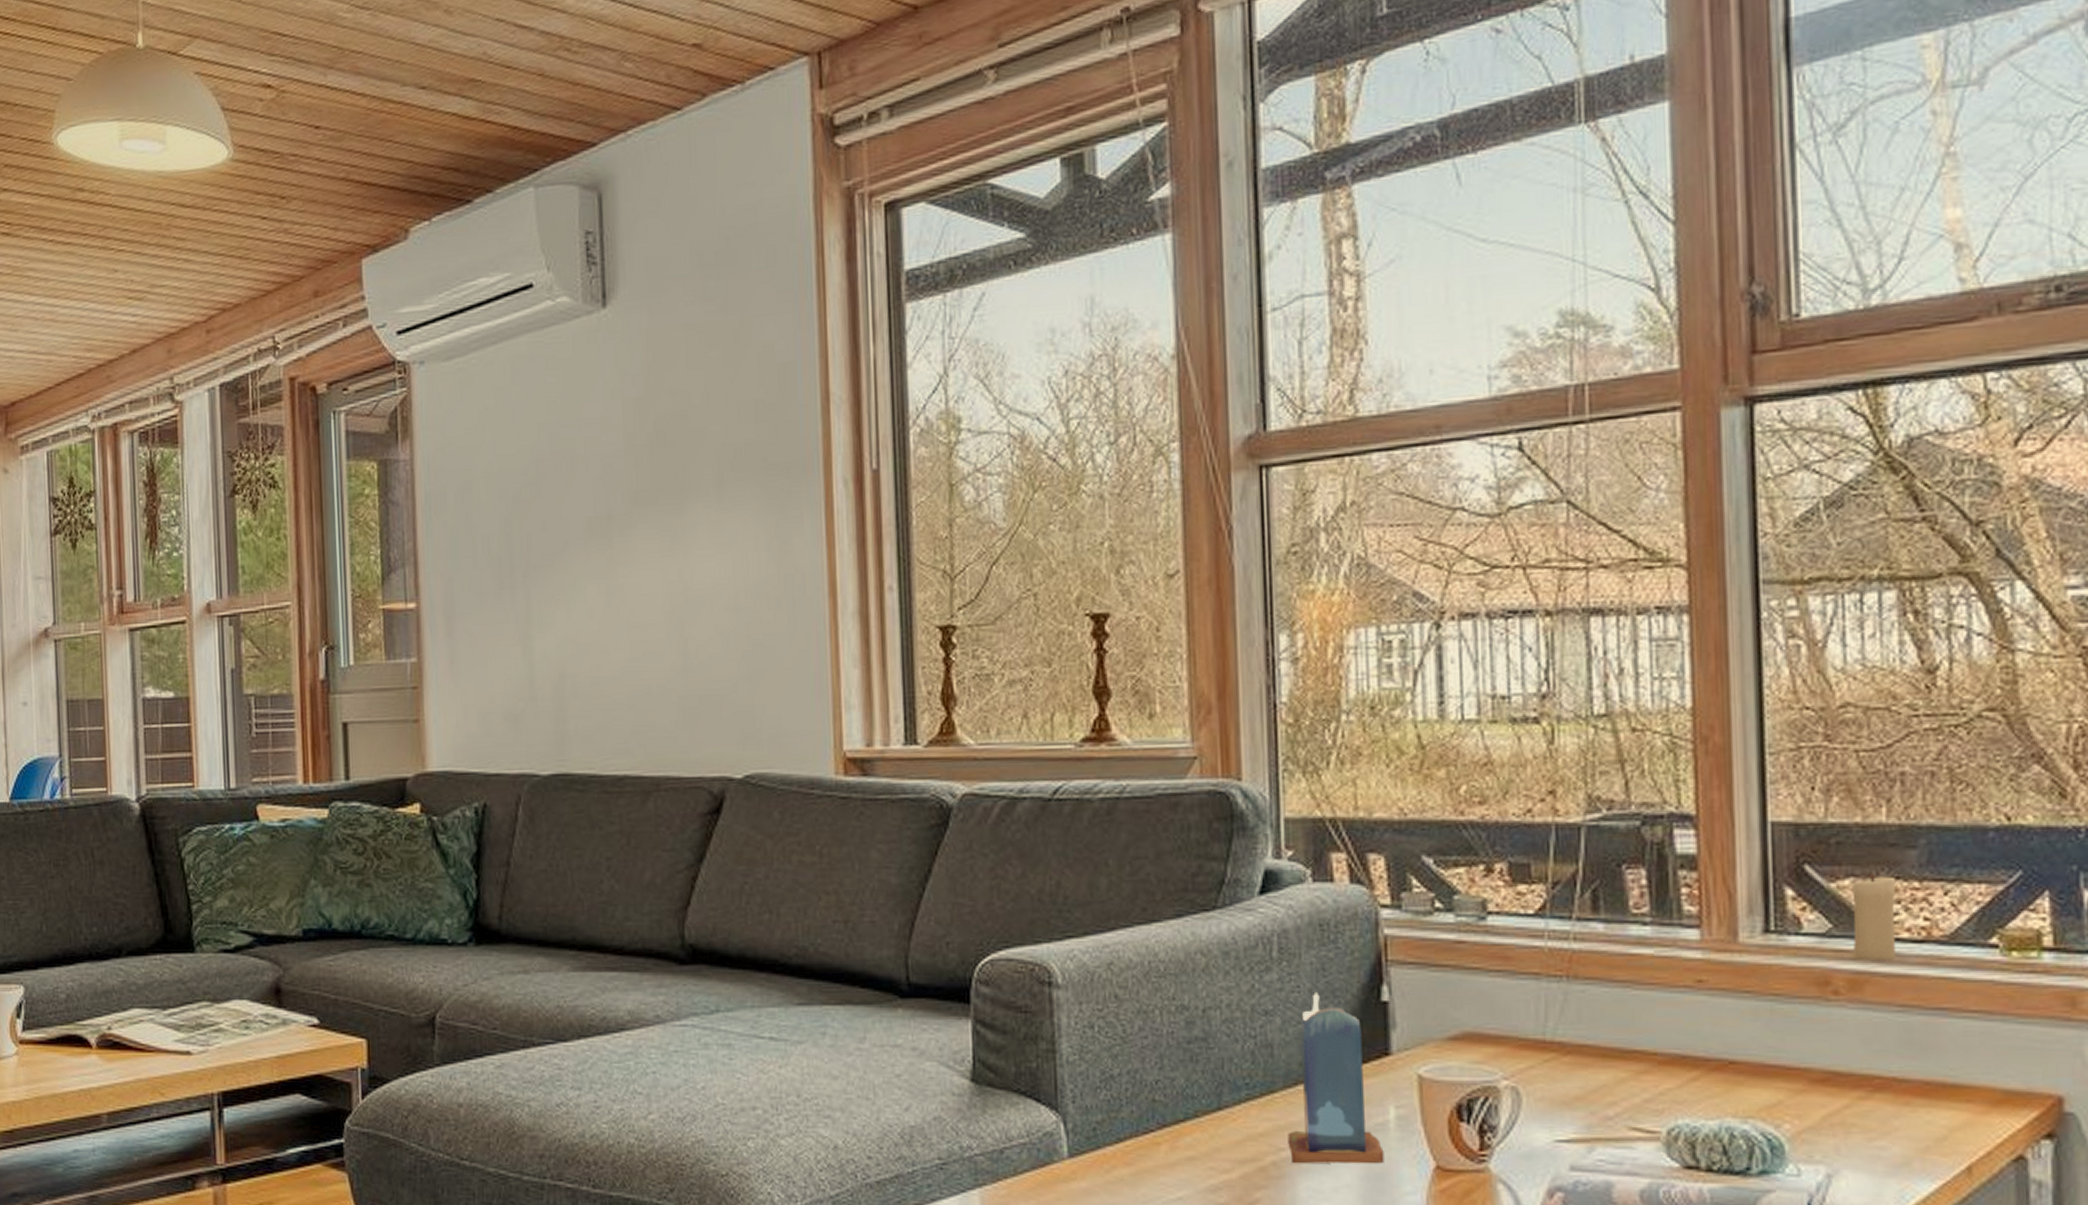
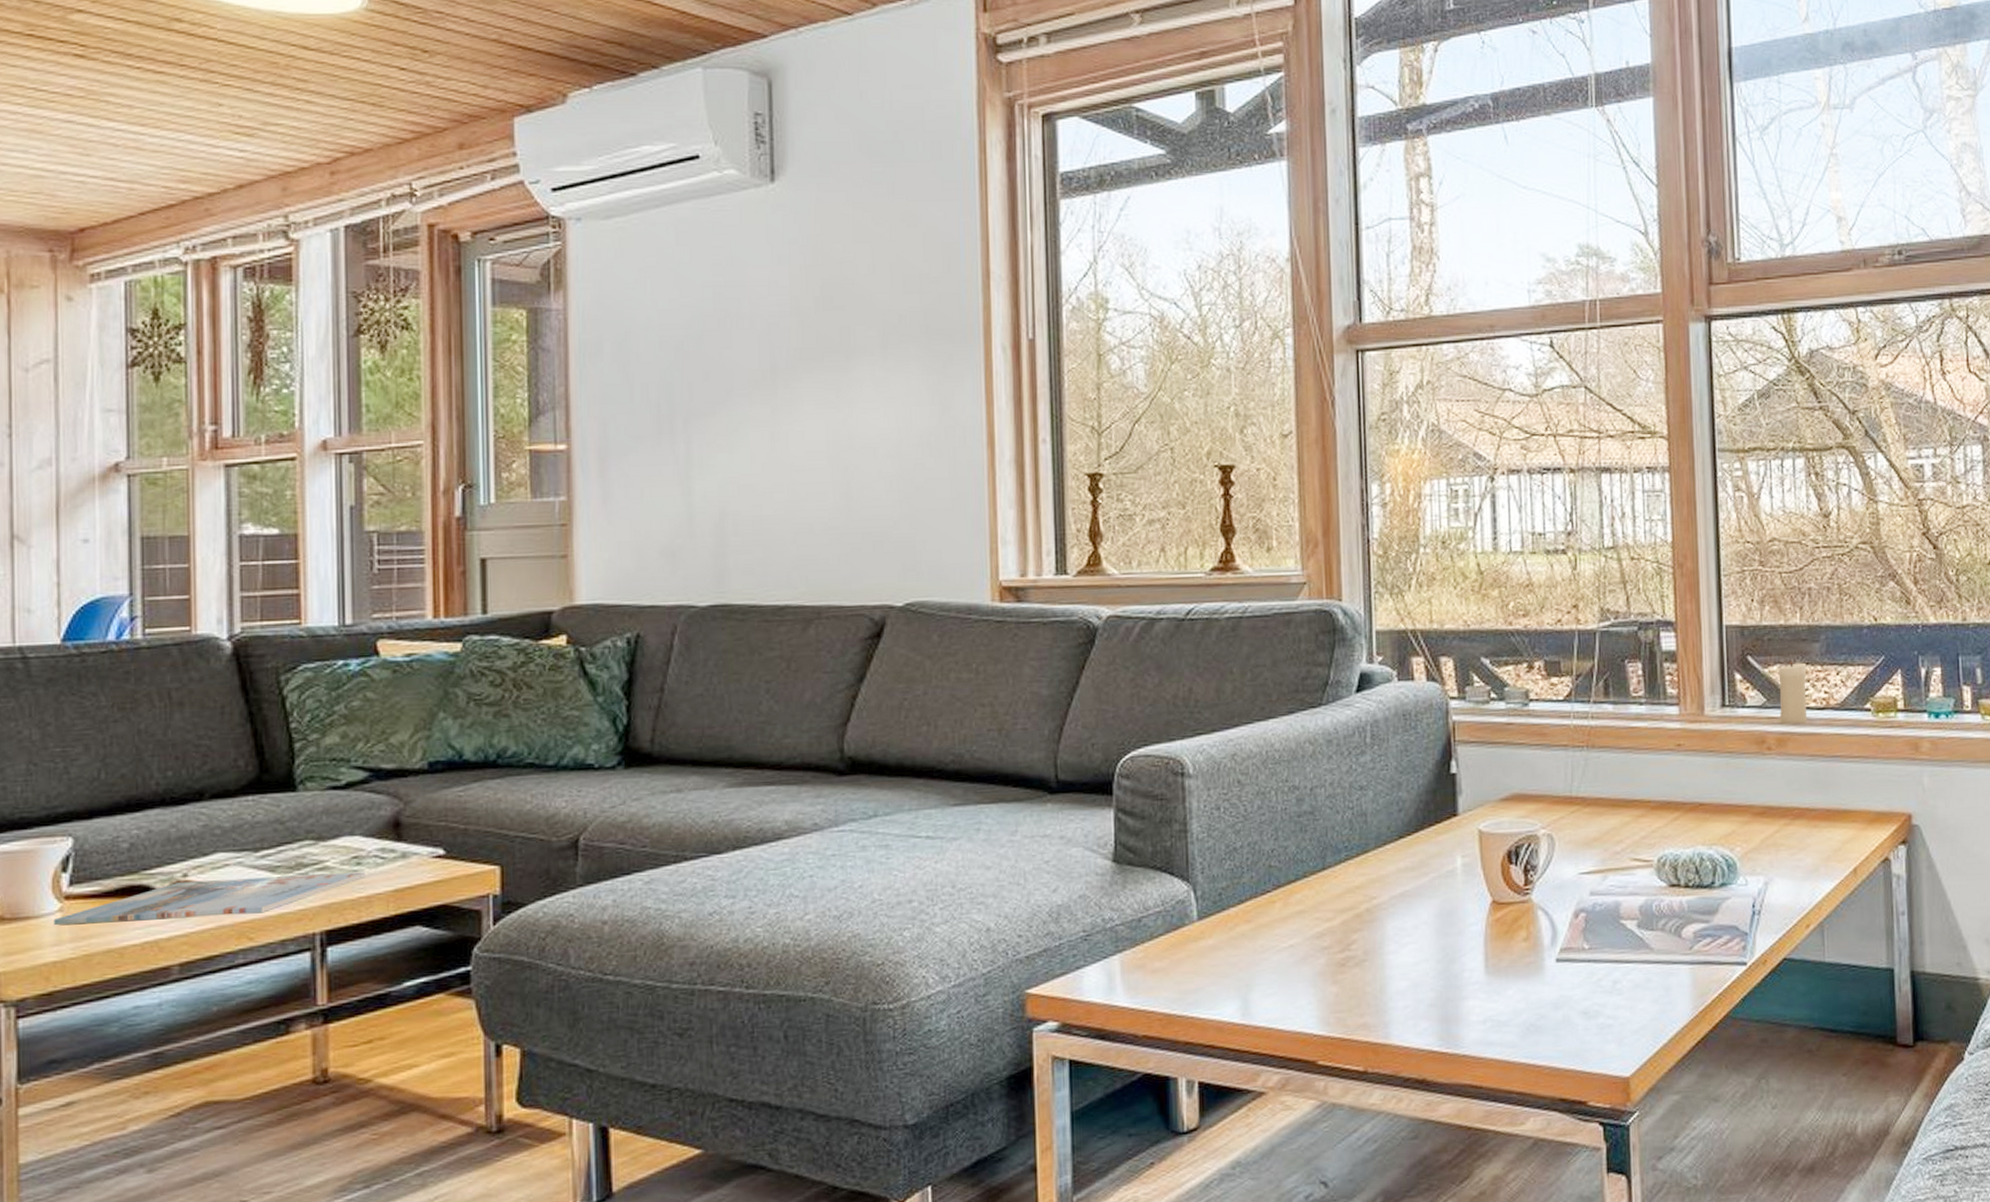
magazine: none [12,1035,253,1070] -> present [53,871,366,926]
candle: present [1288,993,1384,1164] -> none [1378,769,1453,909]

